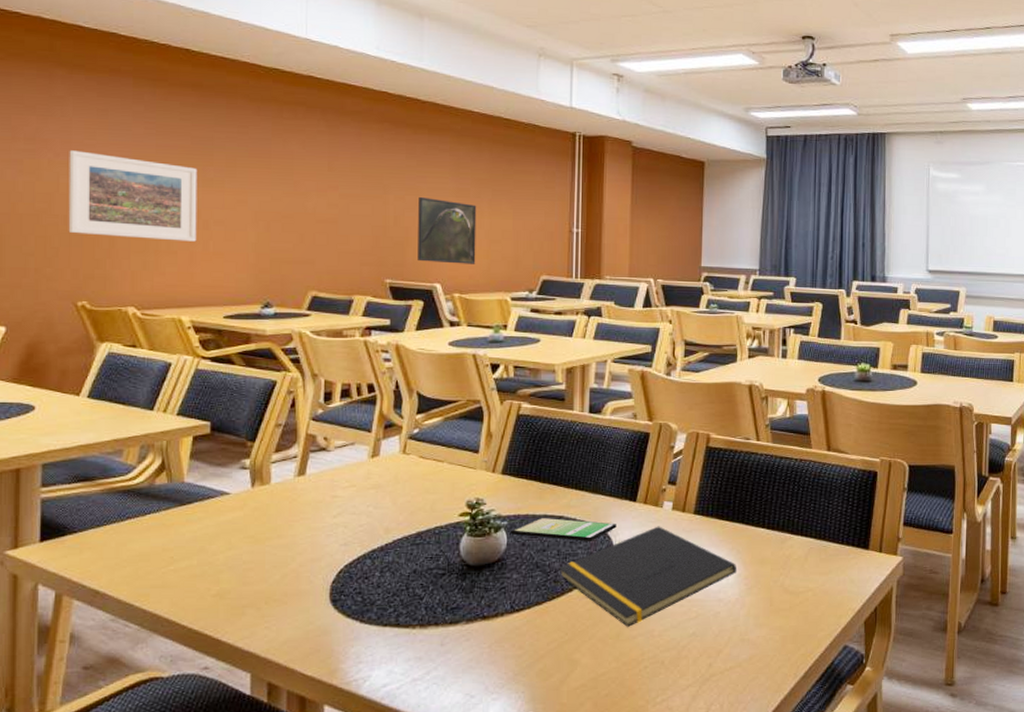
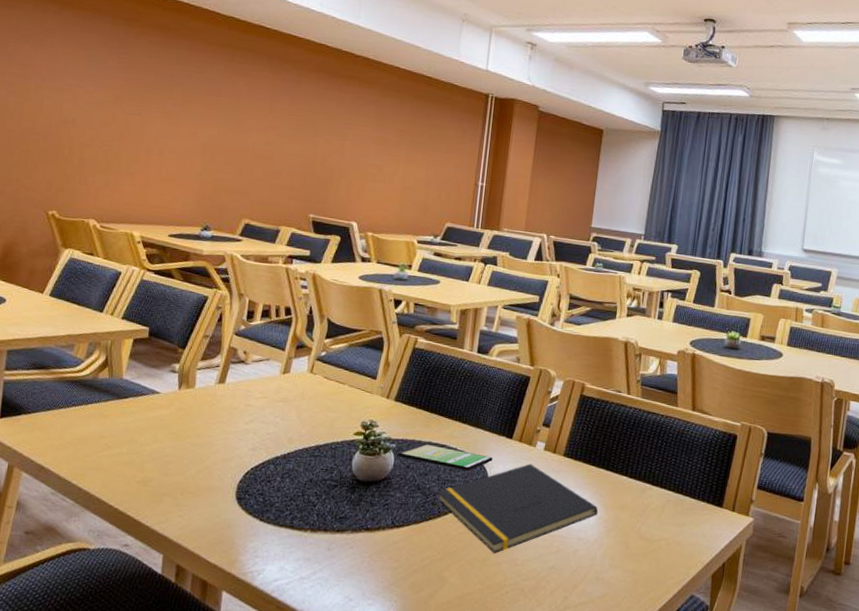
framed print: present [68,150,198,242] -> none [46,77,158,166]
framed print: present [418,196,477,264] -> none [339,141,395,207]

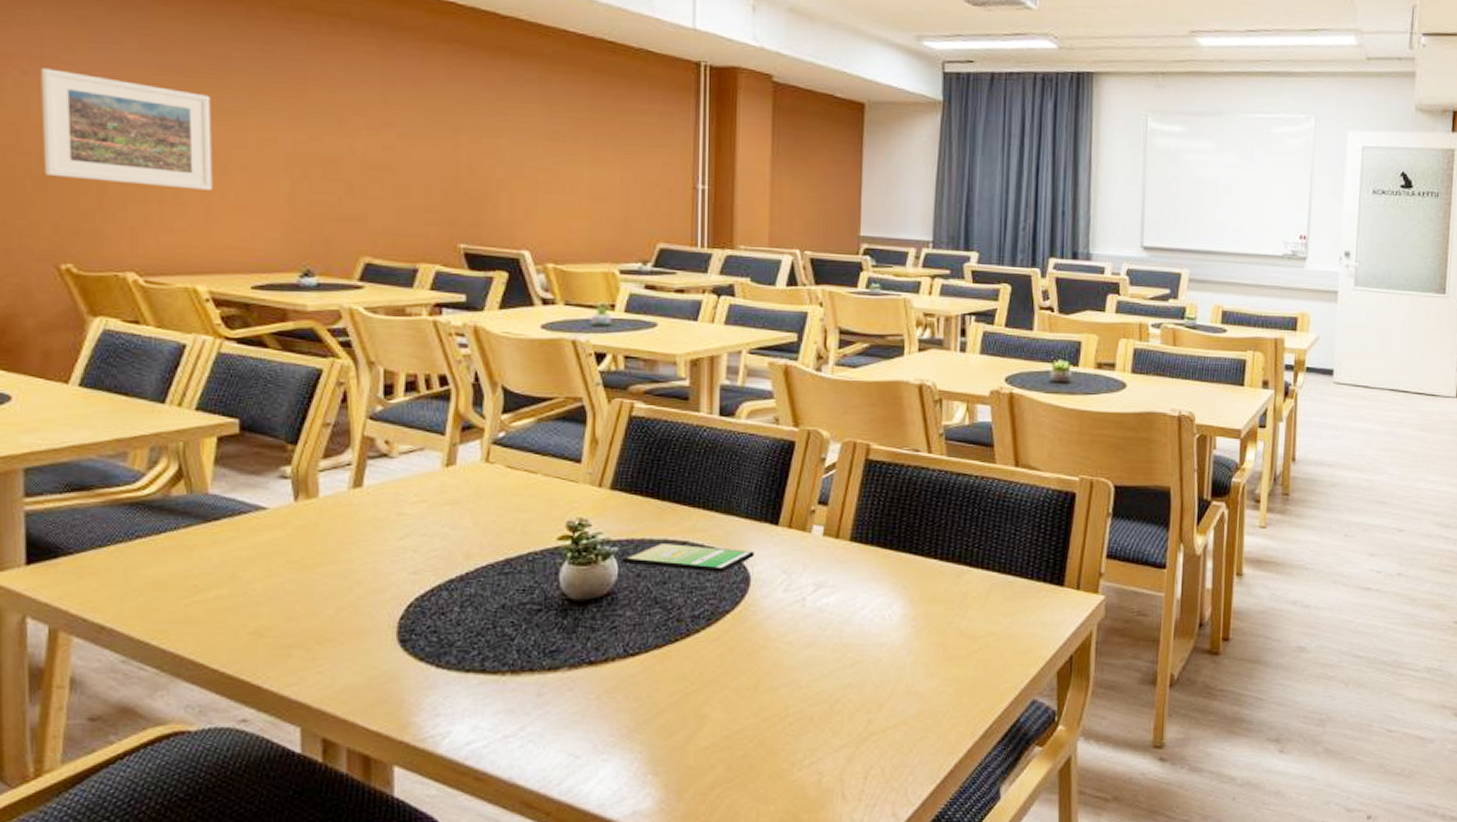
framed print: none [46,77,158,166] -> present [40,68,213,191]
notepad: present [437,463,599,554] -> none [683,555,903,676]

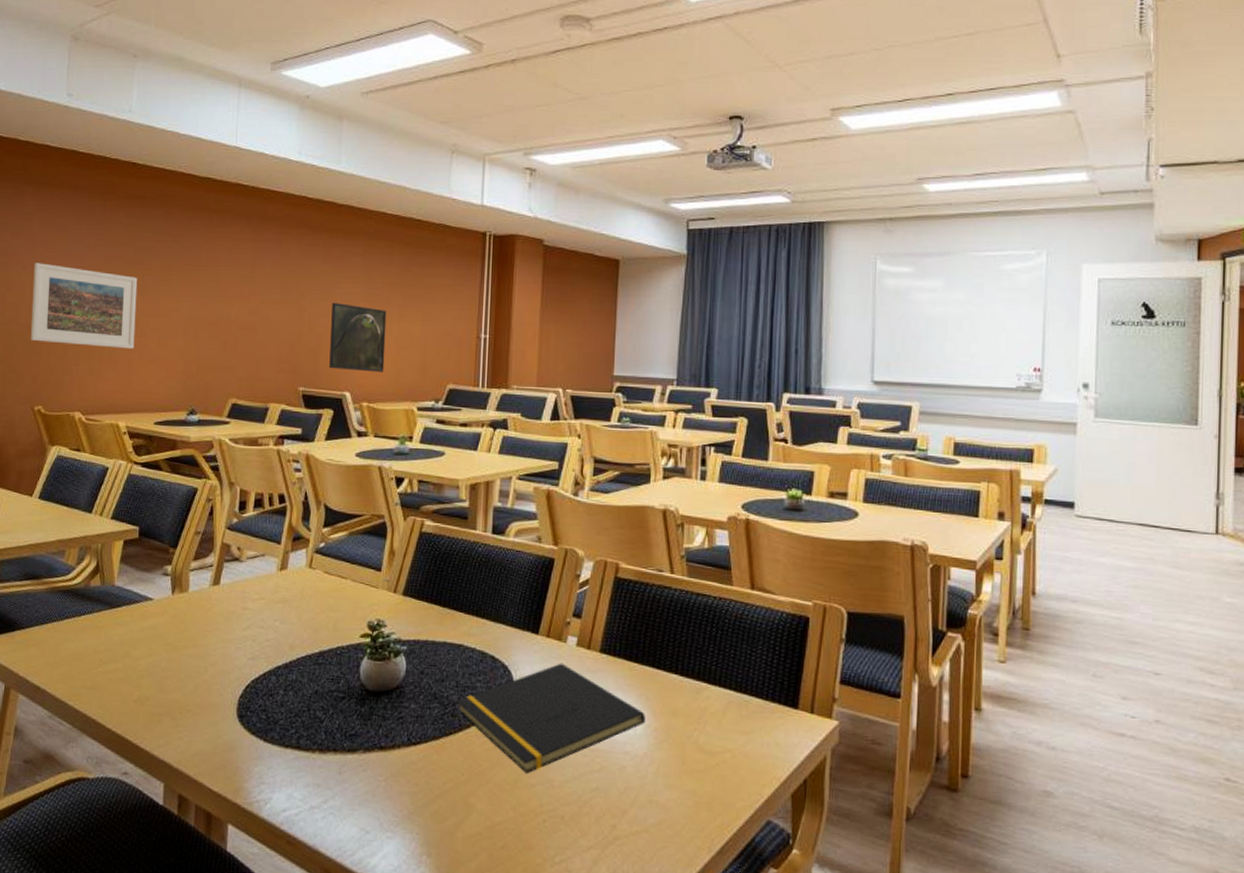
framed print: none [499,139,574,227] -> present [329,302,387,372]
smartphone: present [621,542,754,573] -> none [409,644,517,675]
notepad: none [683,555,903,676] -> present [457,663,646,774]

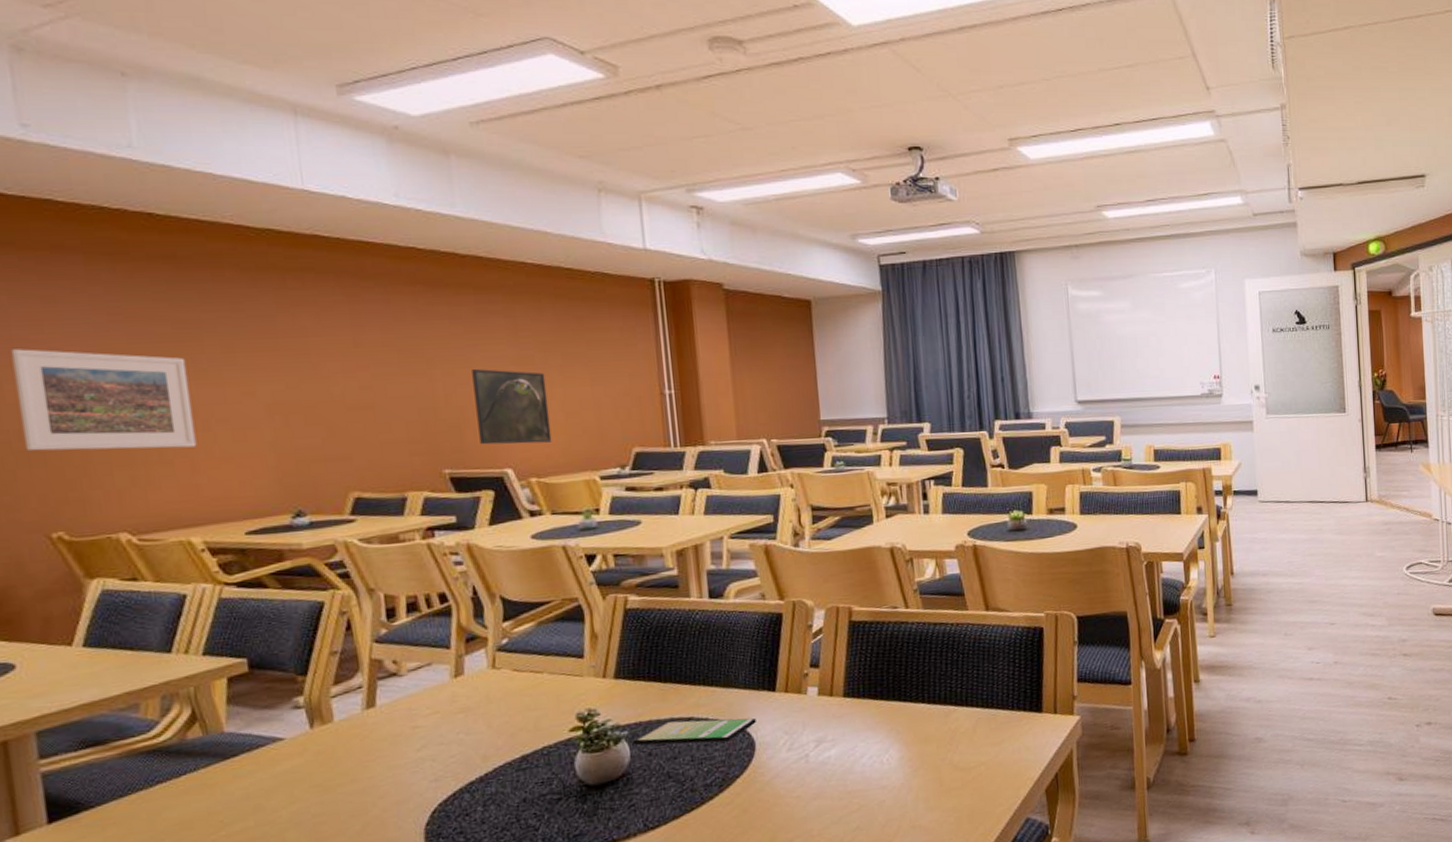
smartphone: none [409,644,517,675] -> present [632,718,756,745]
notepad: present [457,663,646,774] -> none [694,715,900,830]

